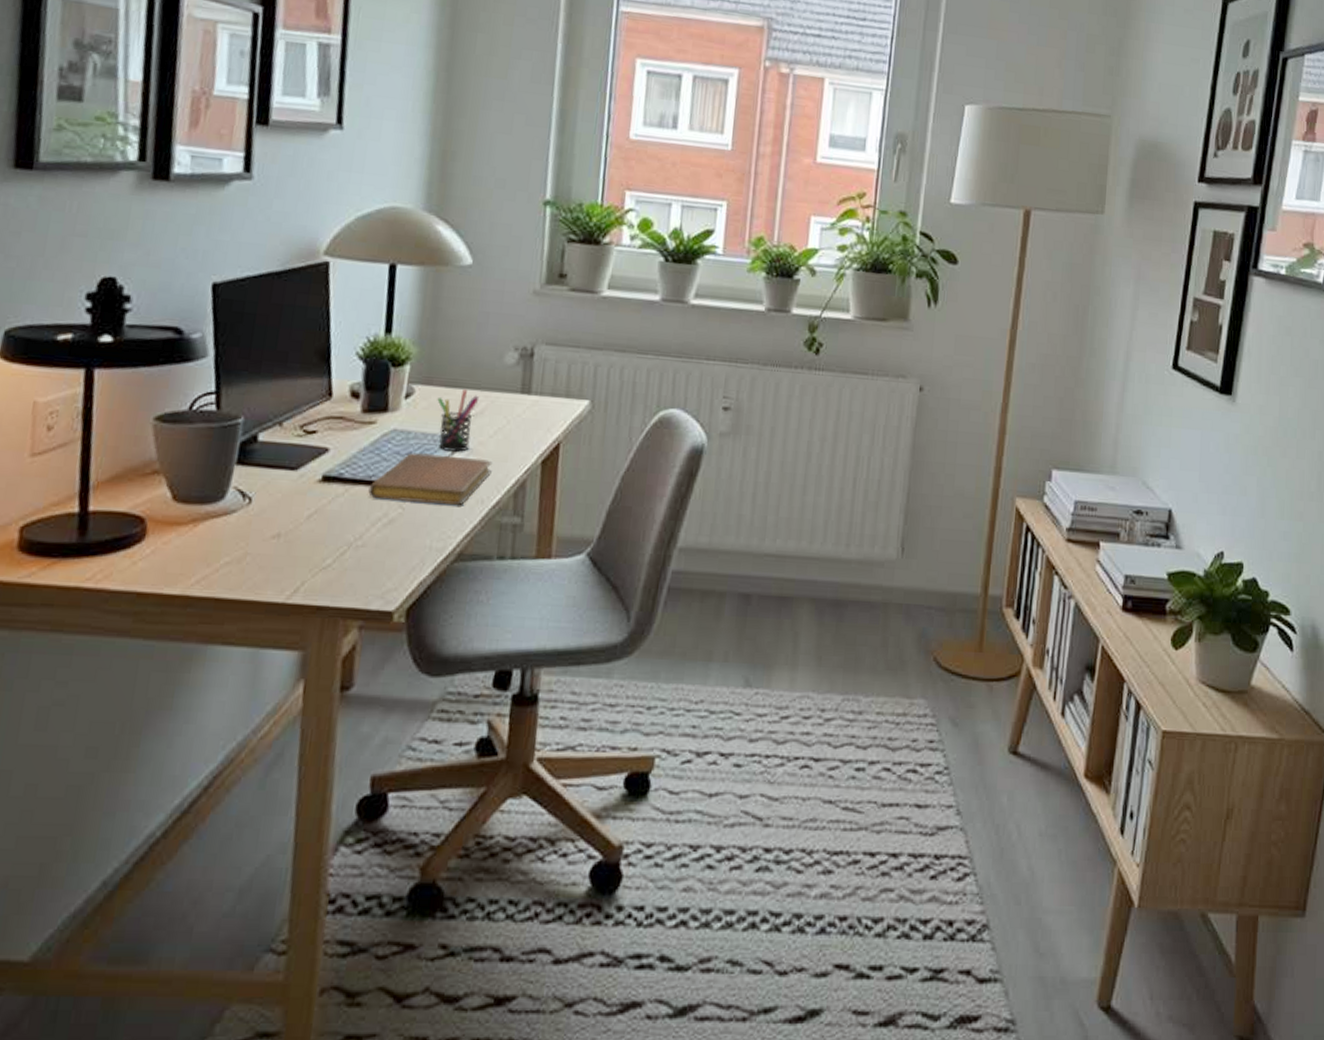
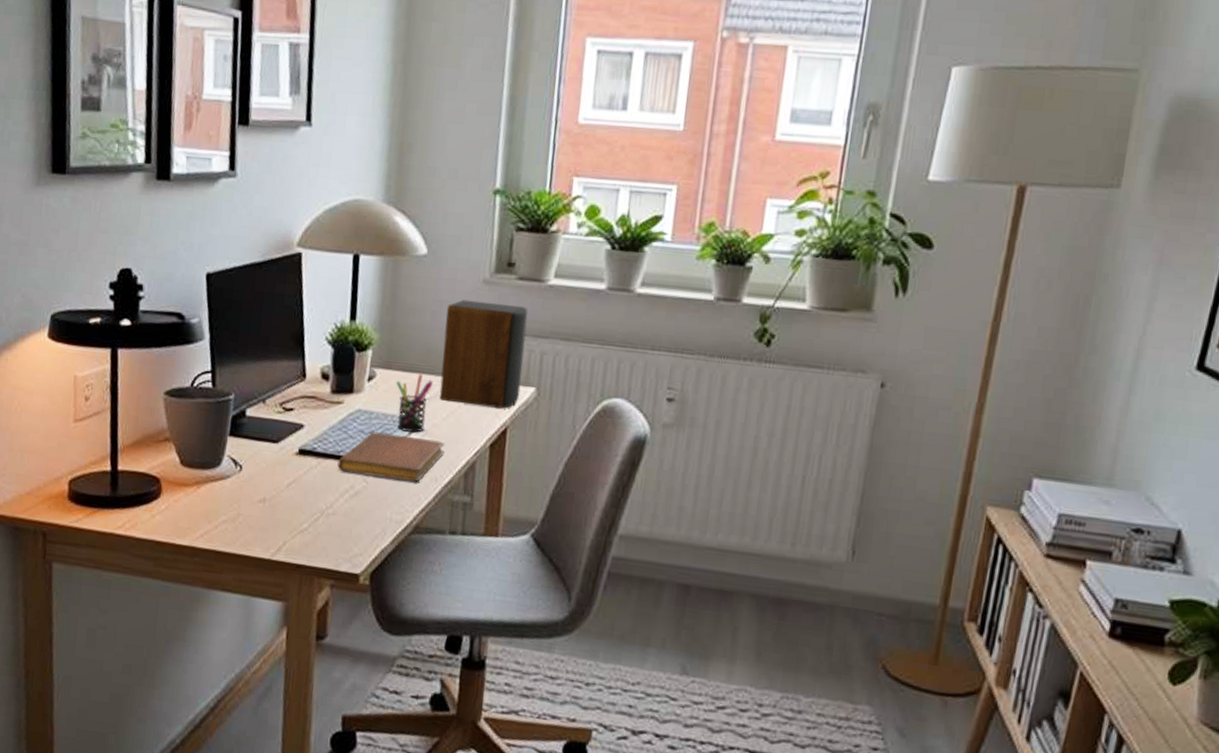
speaker: none [485,311,581,424] -> present [439,299,528,410]

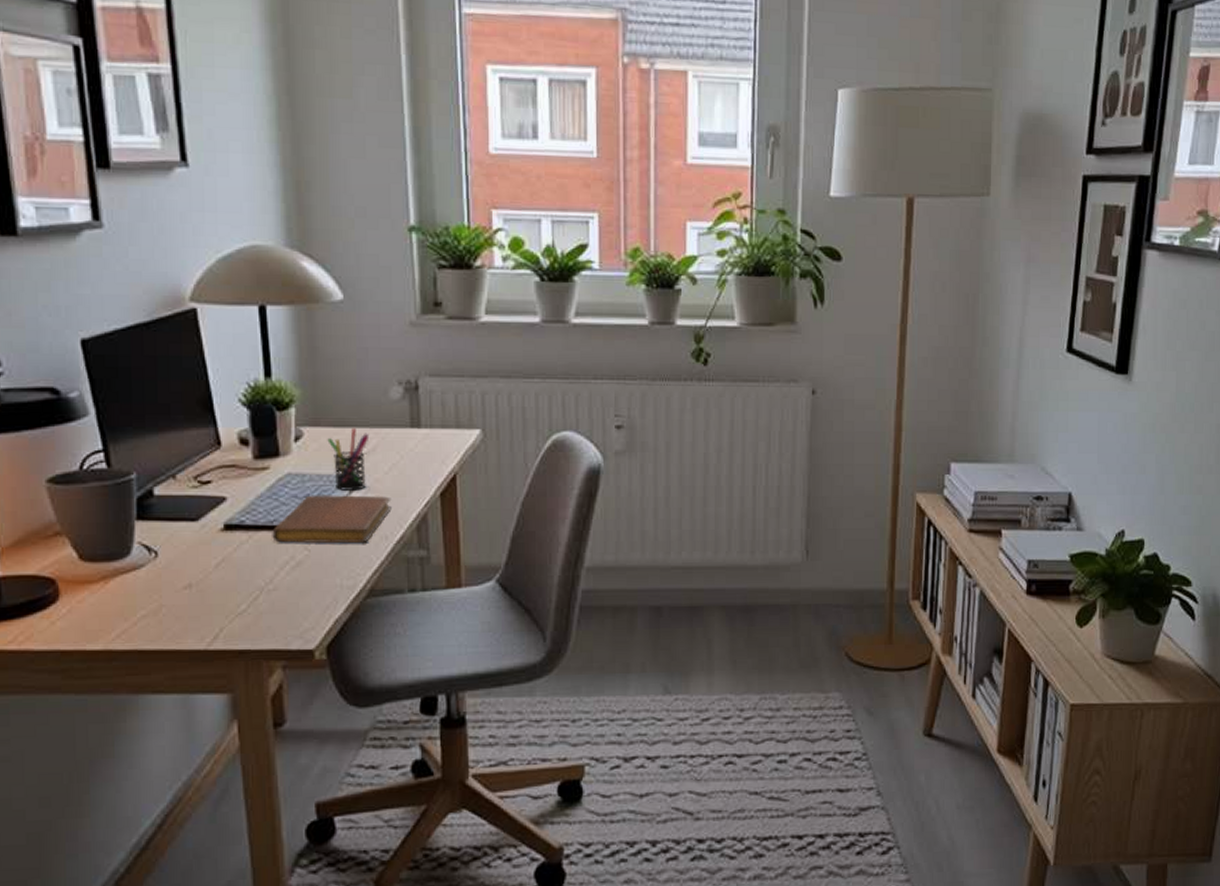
speaker: present [439,299,528,410] -> none [373,345,465,456]

